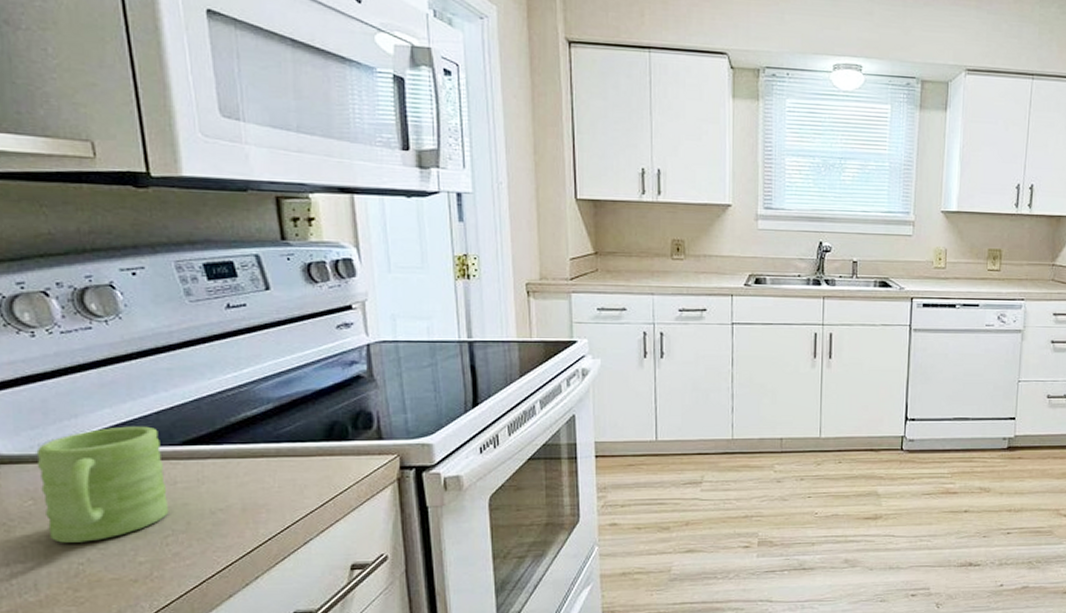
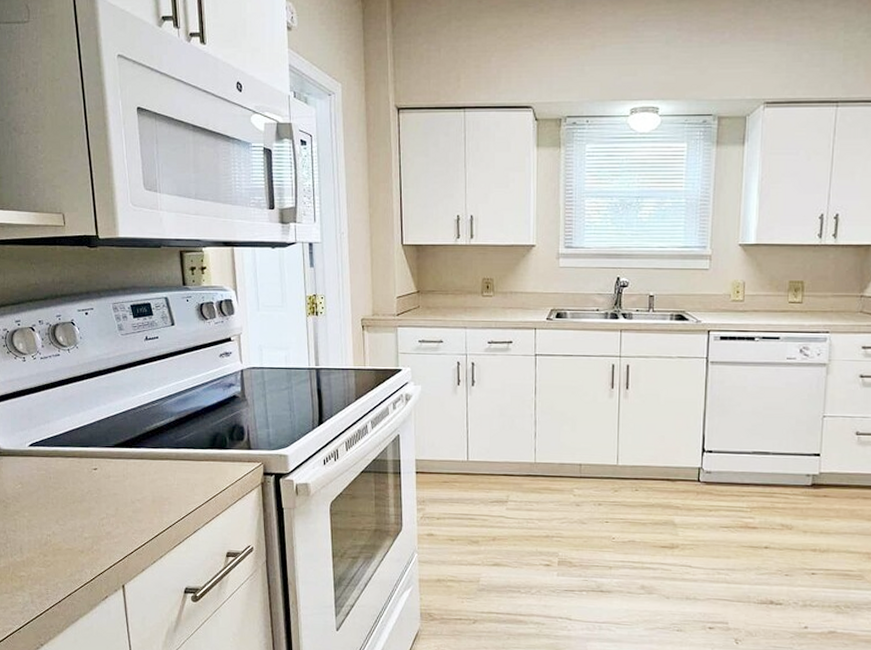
mug: present [36,426,168,543] -> none [24,431,104,519]

